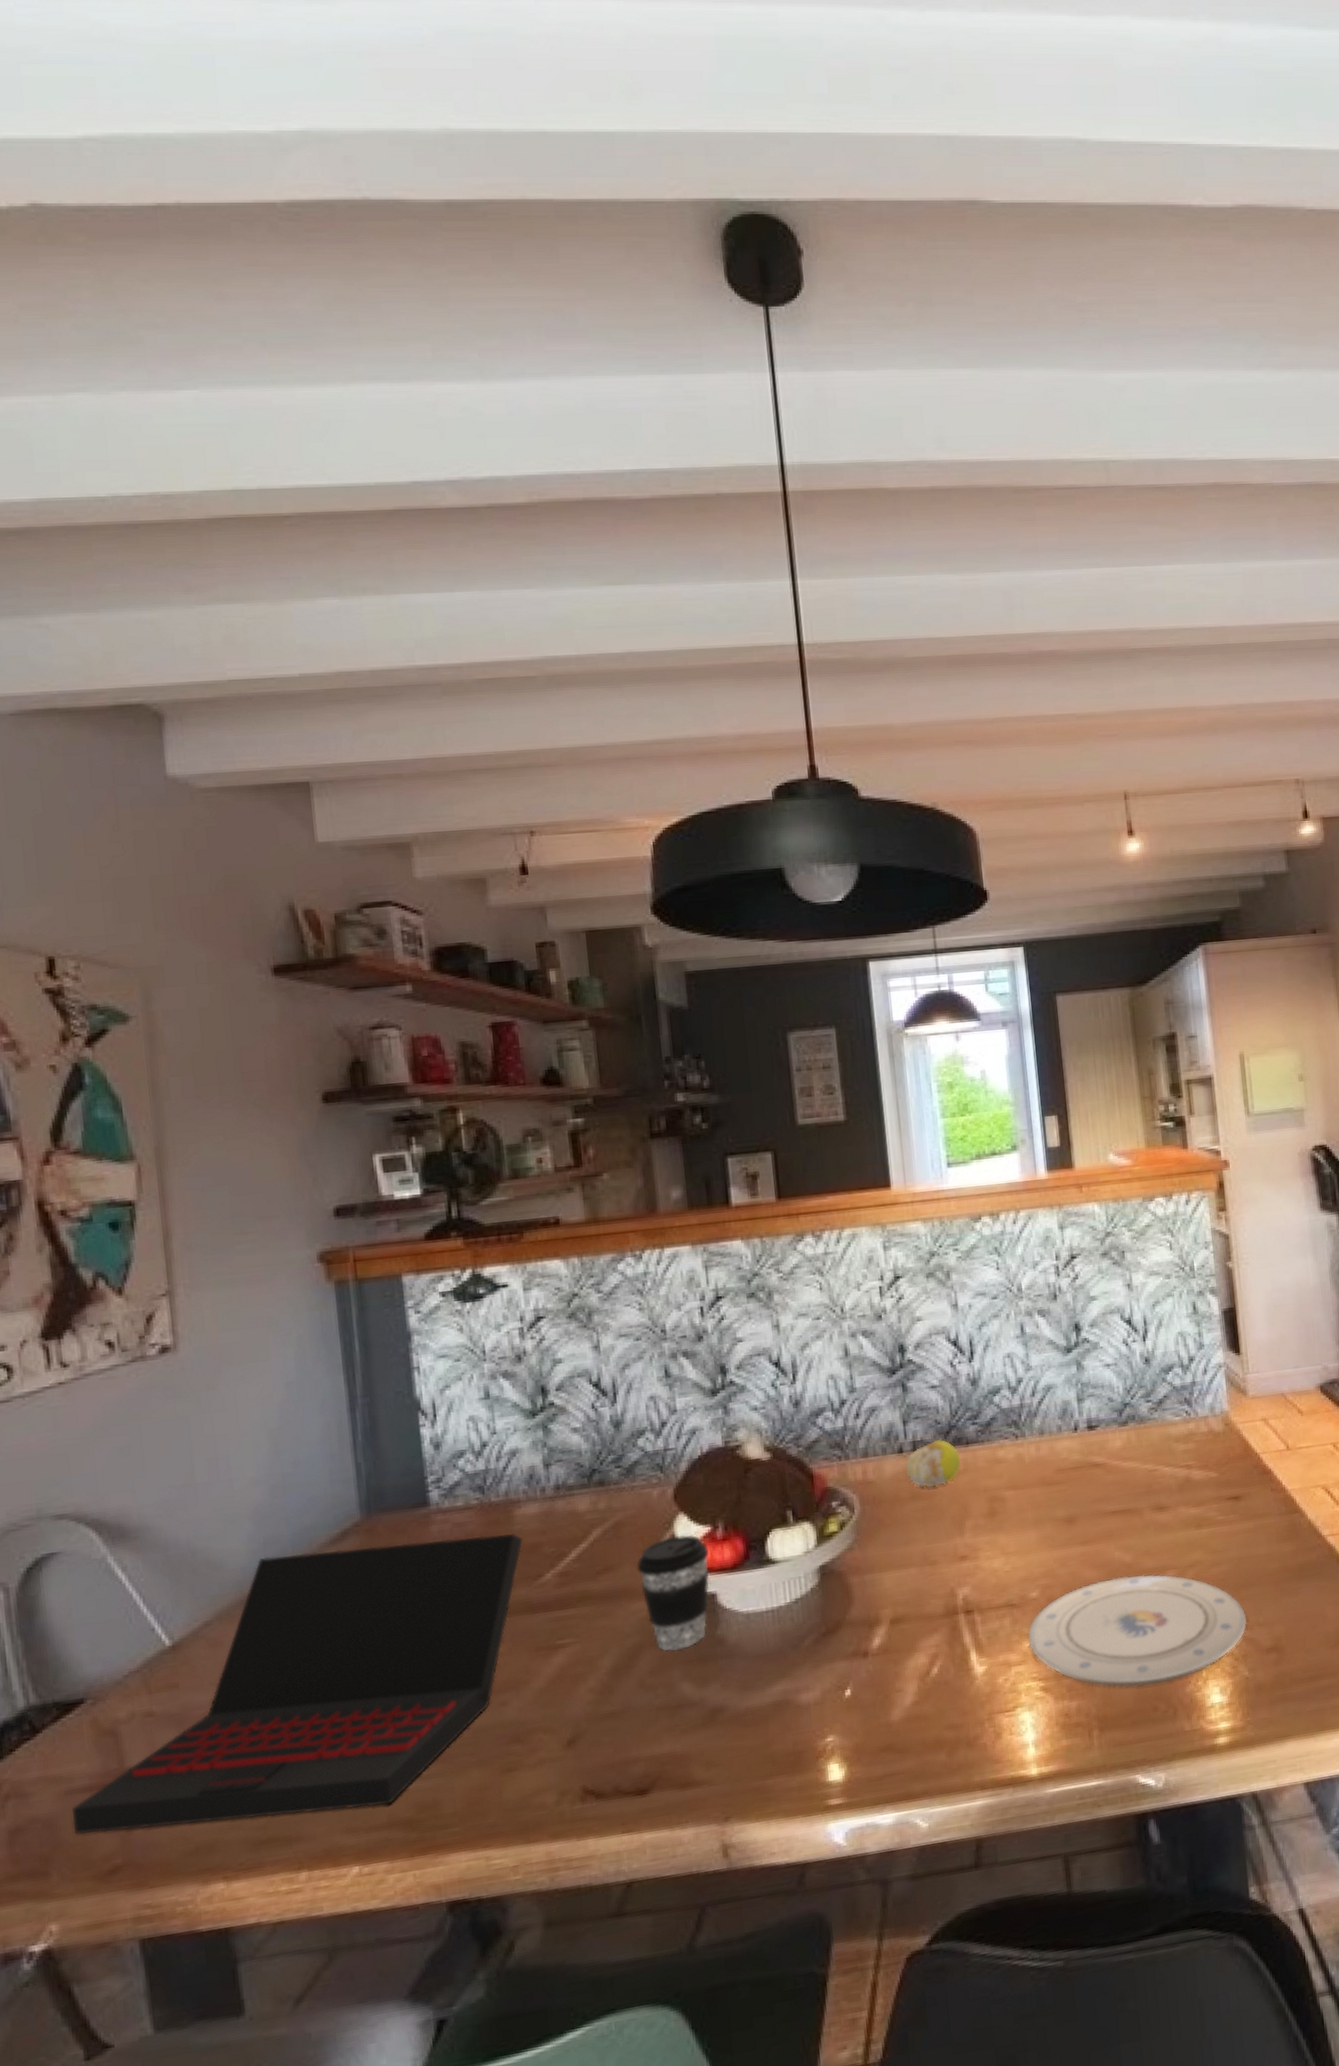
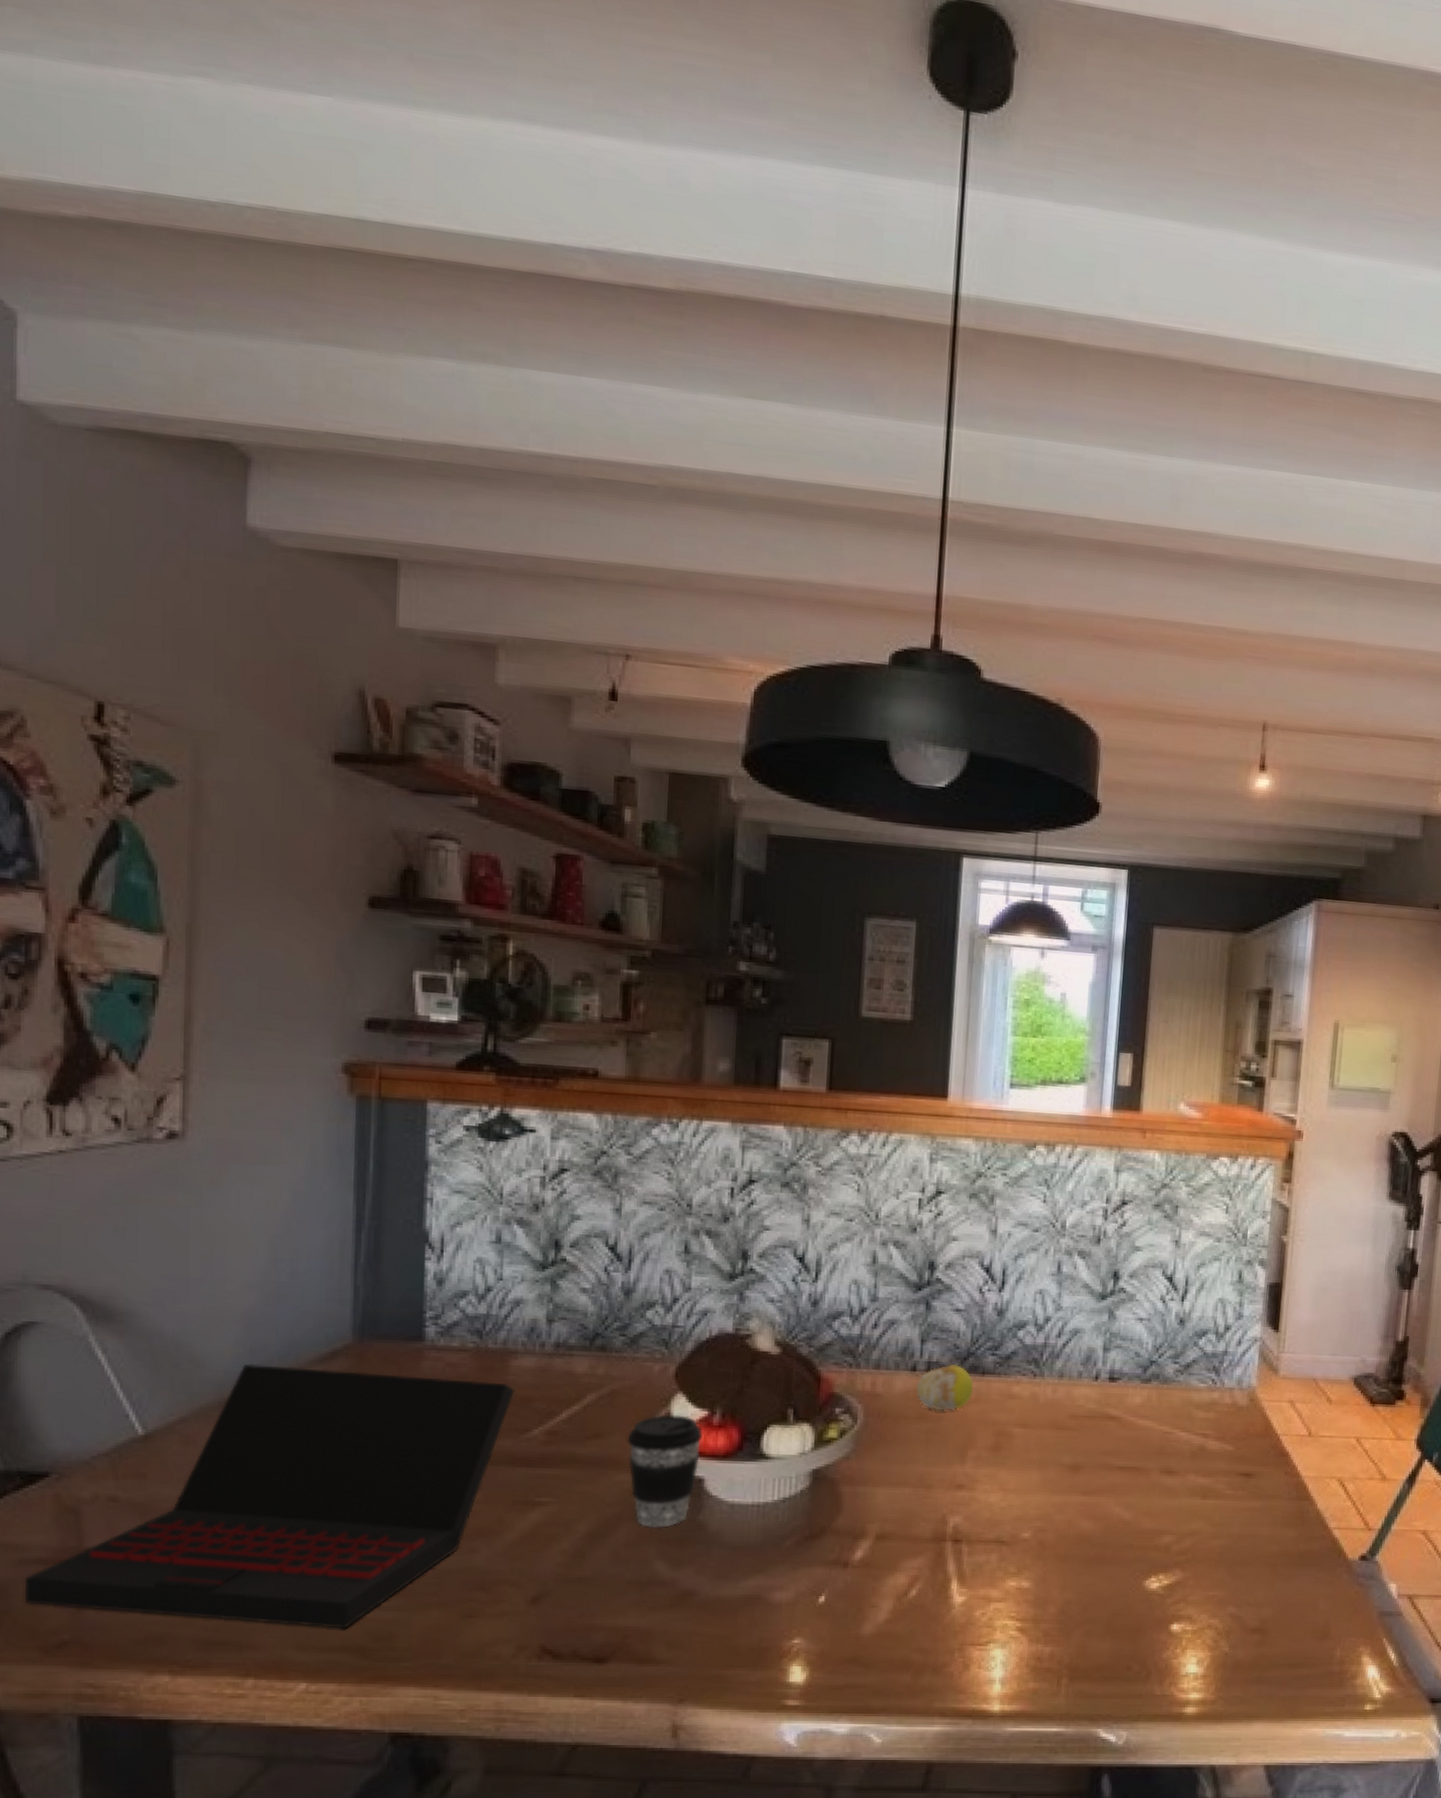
plate: present [1027,1574,1248,1688] -> none [1011,1532,1238,1645]

